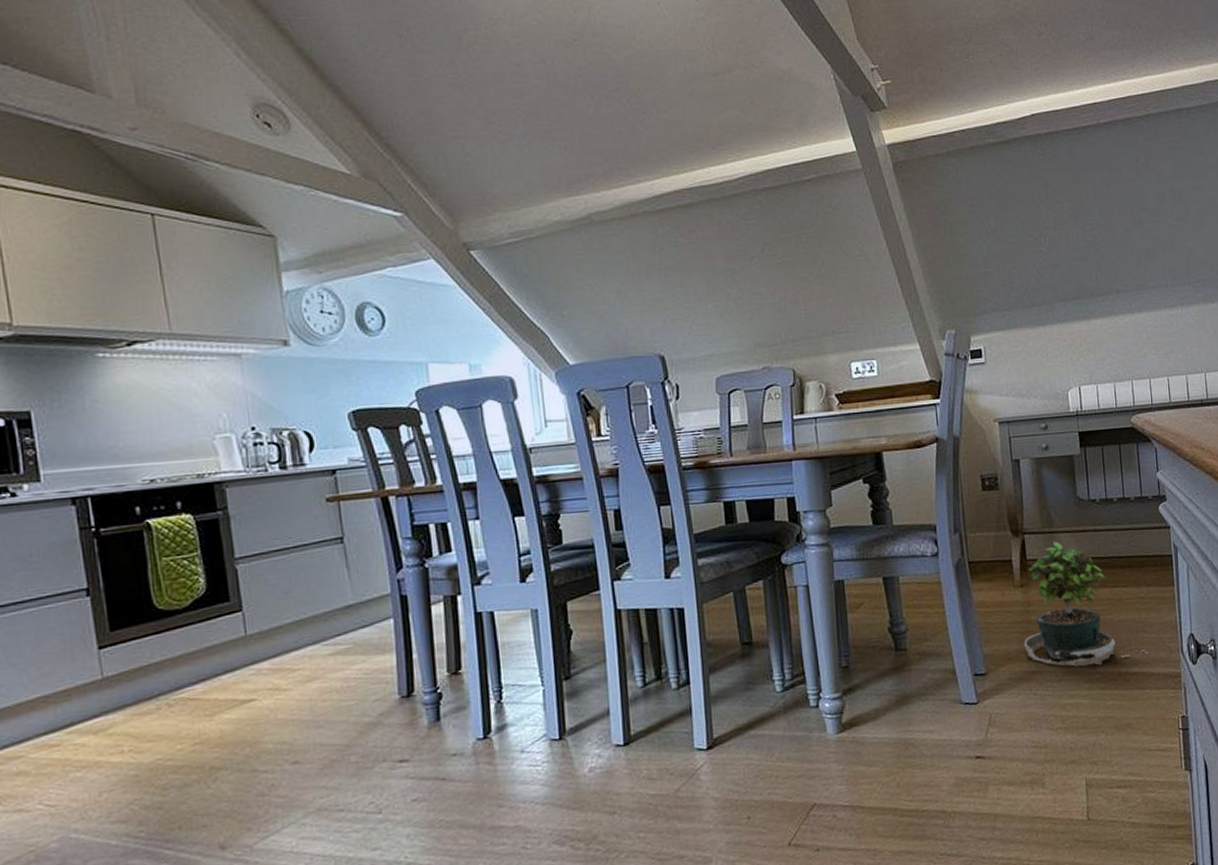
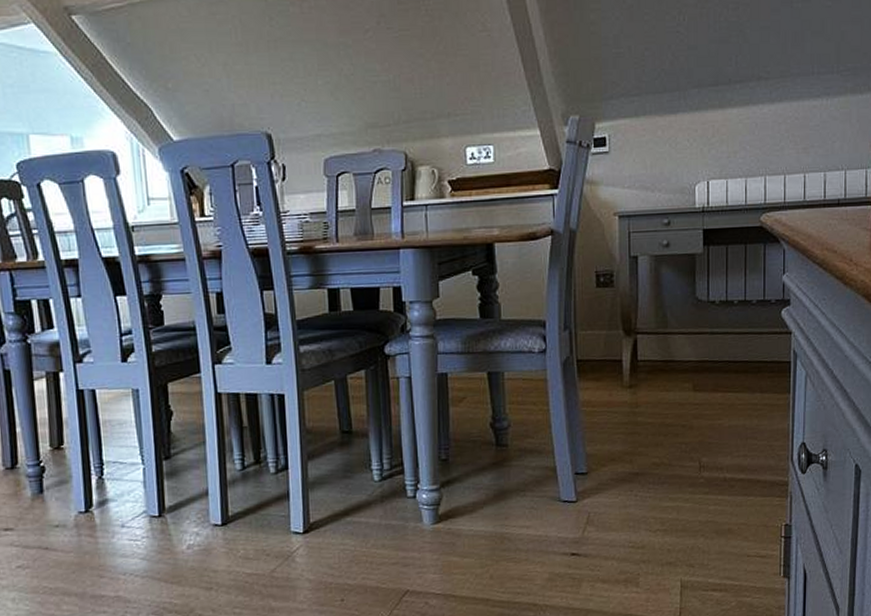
potted plant: present [1024,541,1148,667] -> none [628,342,756,471]

